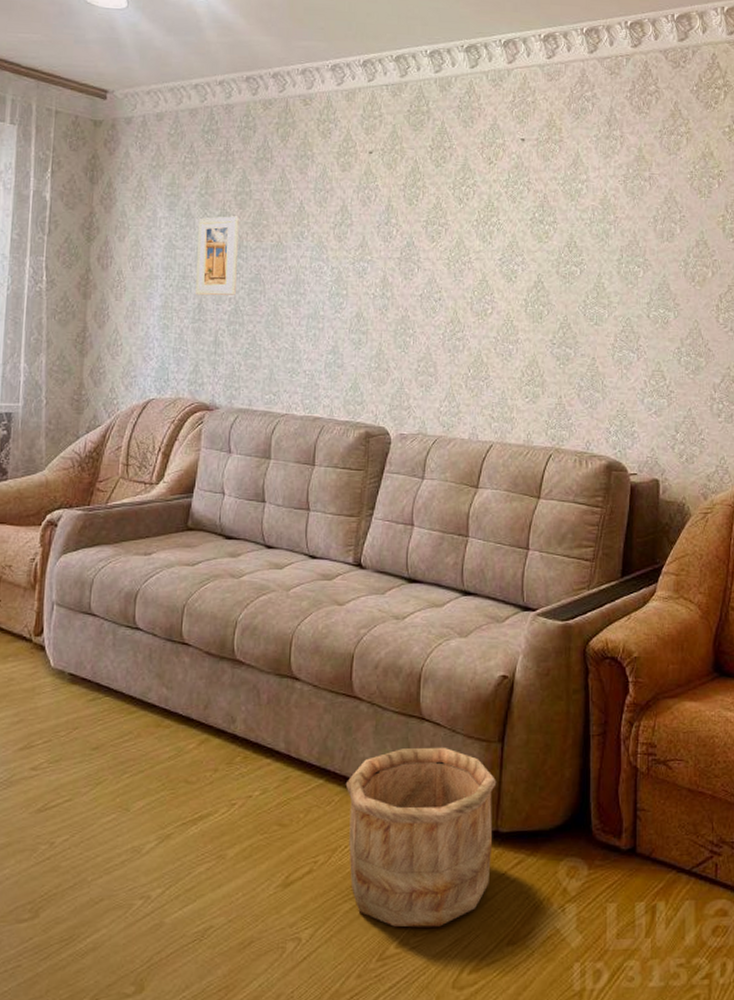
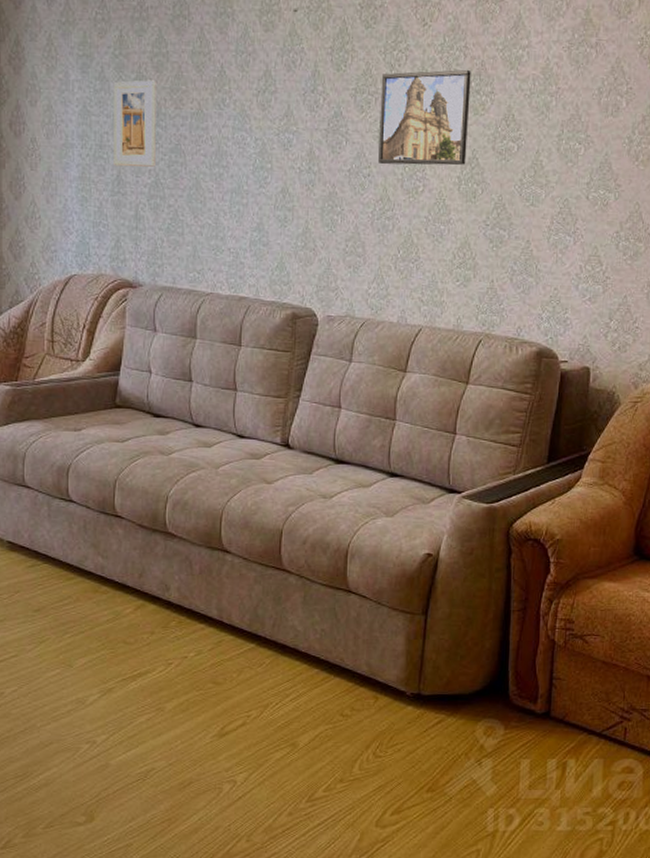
wooden bucket: present [345,748,497,928] -> none [276,618,420,775]
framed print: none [449,201,535,290] -> present [378,69,471,166]

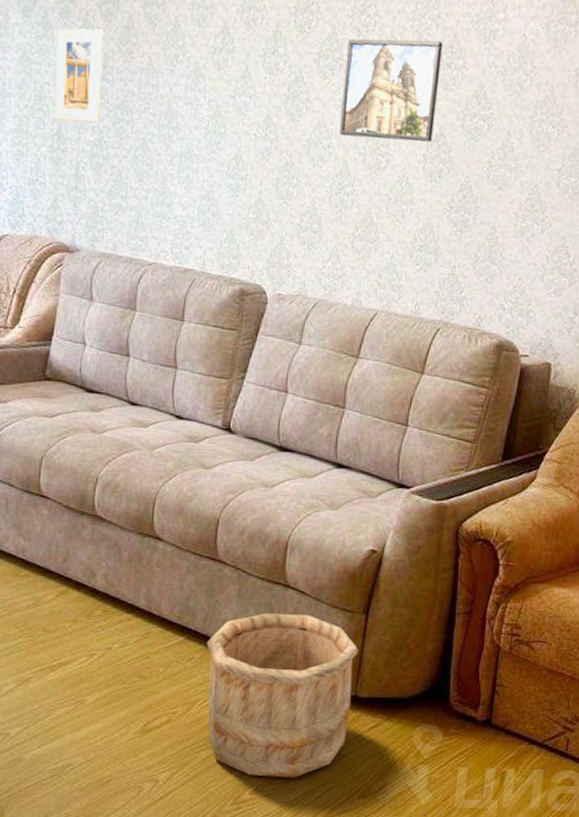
wooden bucket: none [276,618,420,775] -> present [206,613,359,778]

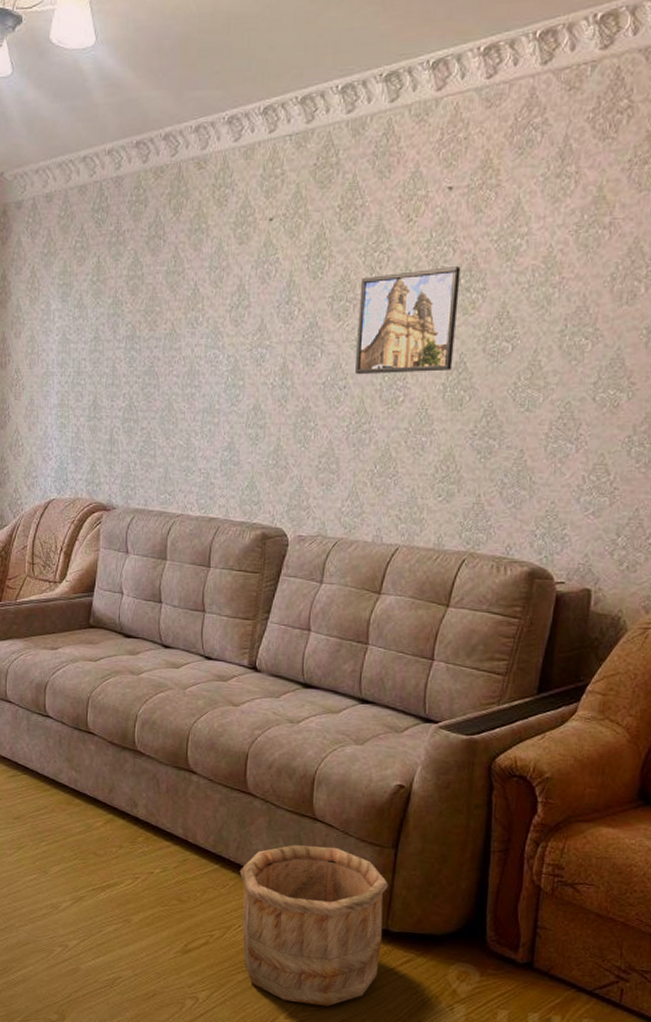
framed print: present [54,28,105,124] -> none [90,304,132,392]

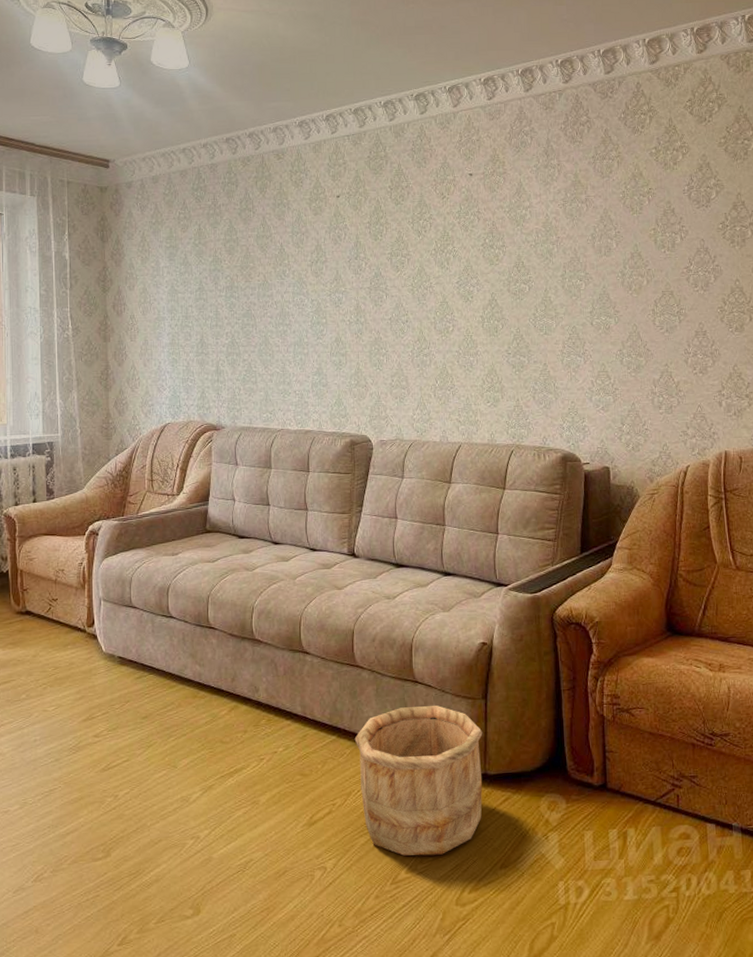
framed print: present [355,265,461,375] -> none [411,229,487,312]

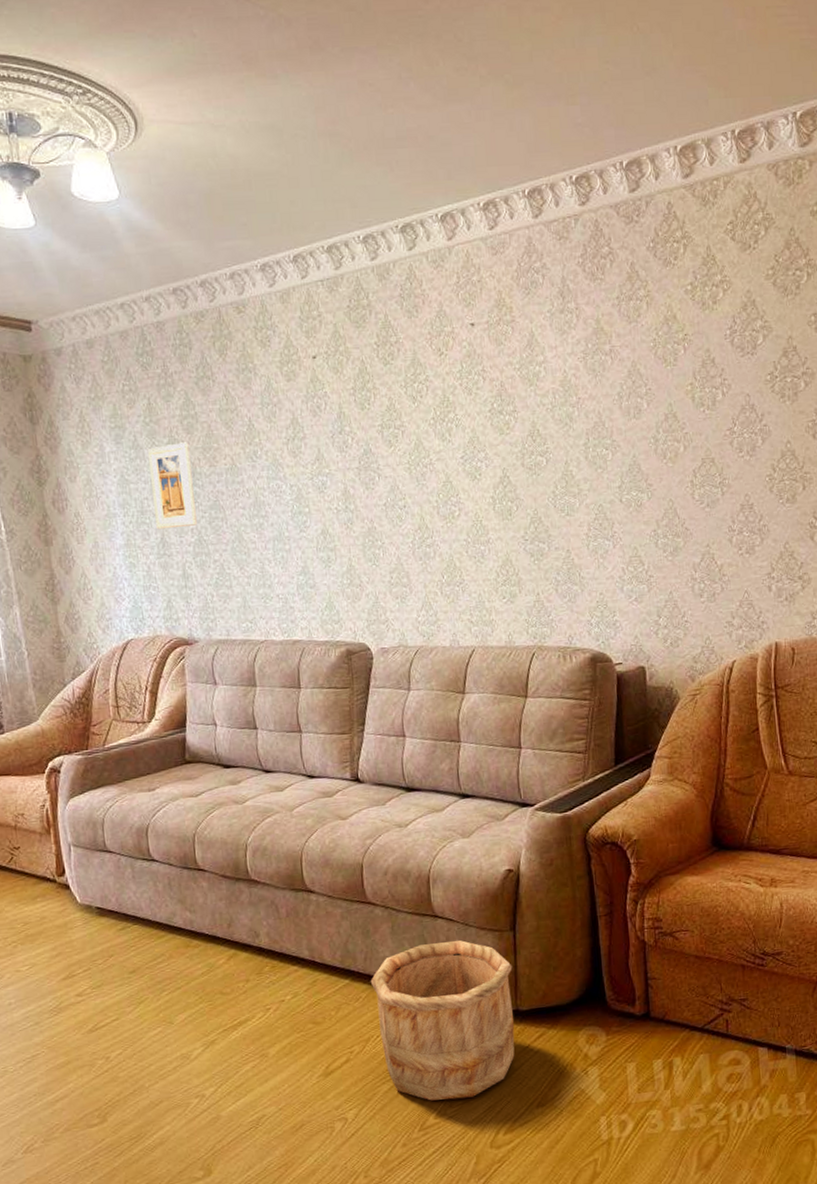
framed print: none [194,261,231,332] -> present [147,442,197,530]

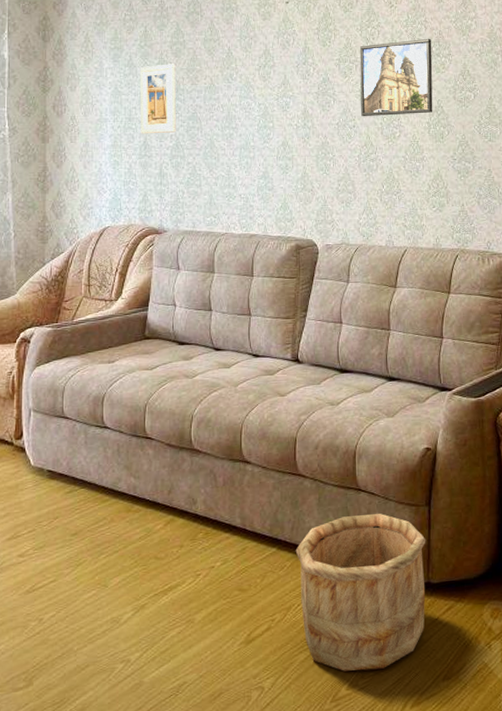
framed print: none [405,391,498,495] -> present [359,38,433,117]

